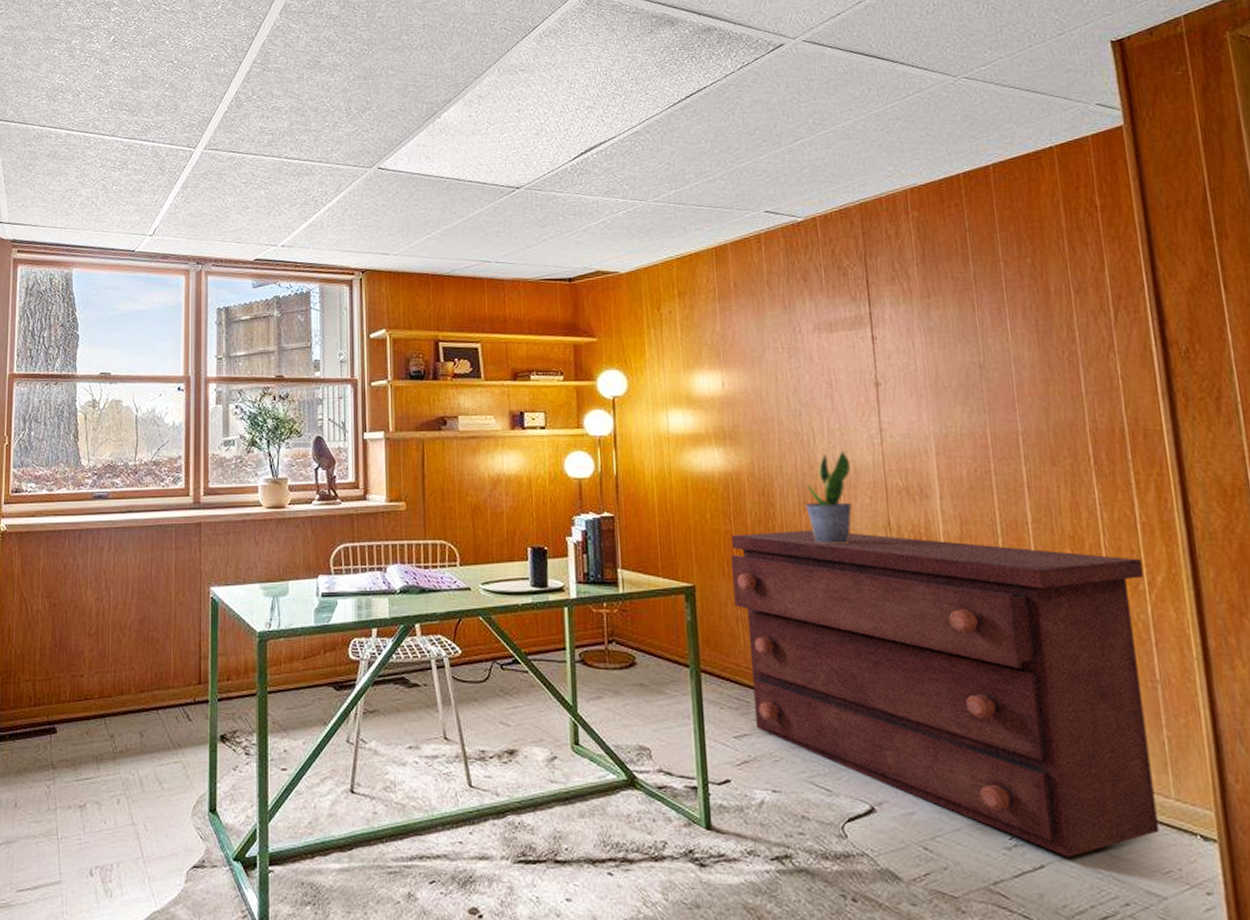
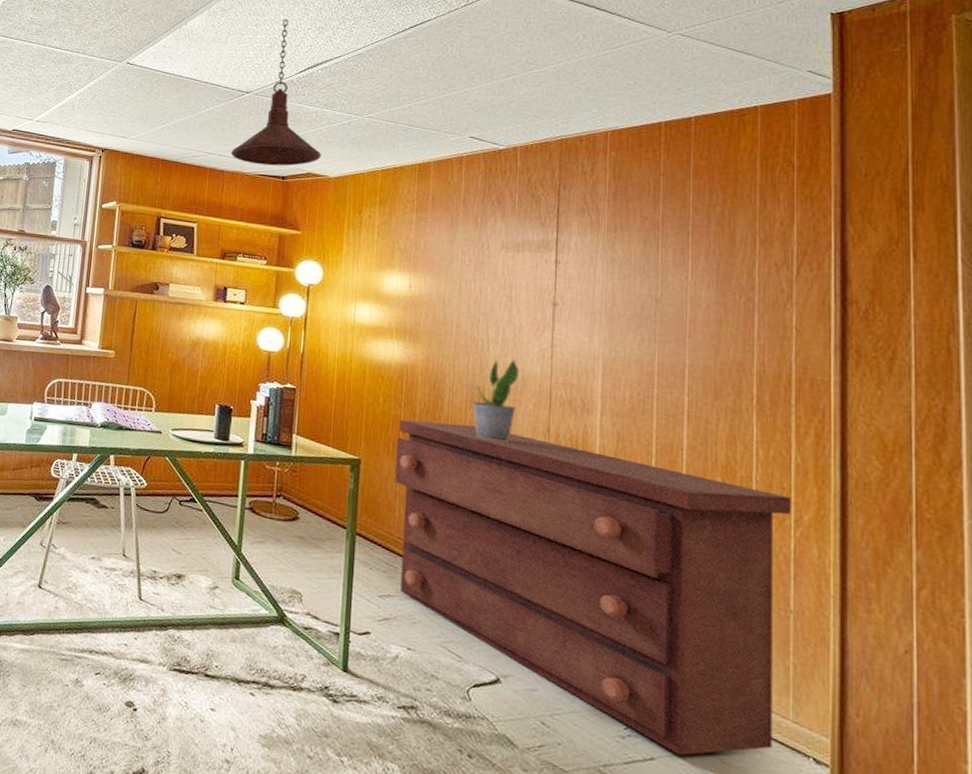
pendant light: none [508,100,609,268] -> present [230,19,322,166]

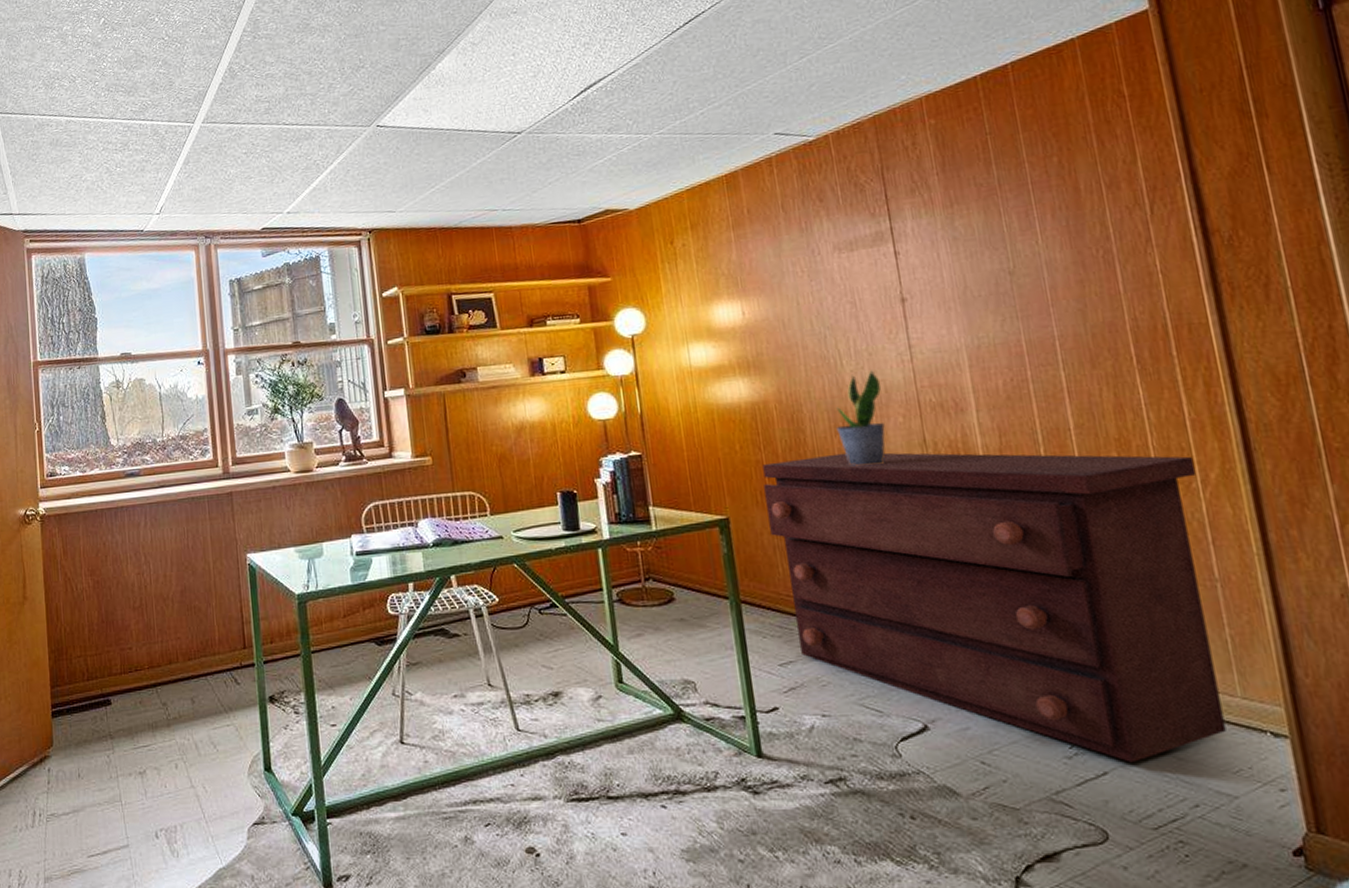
pendant light: present [230,19,322,166] -> none [514,40,617,213]

